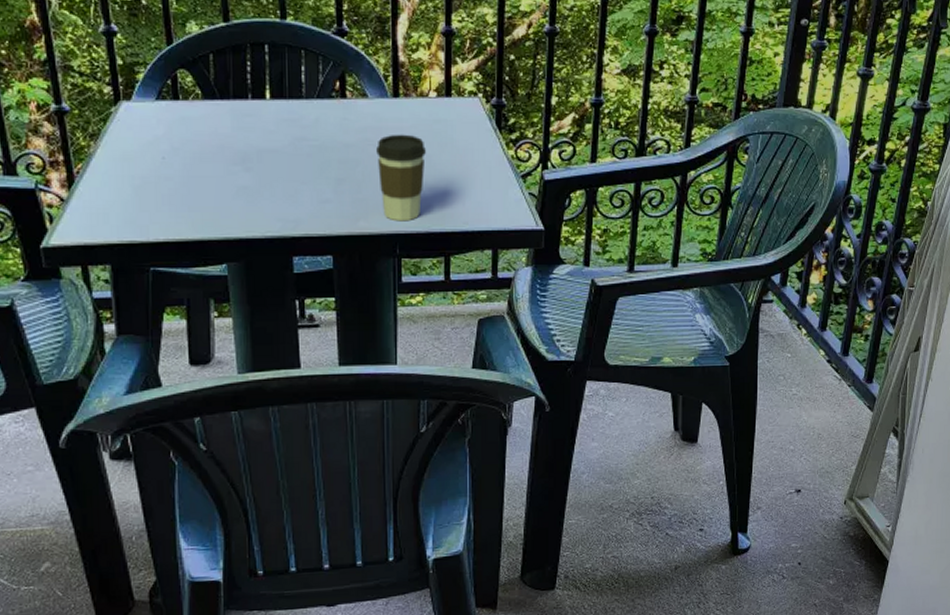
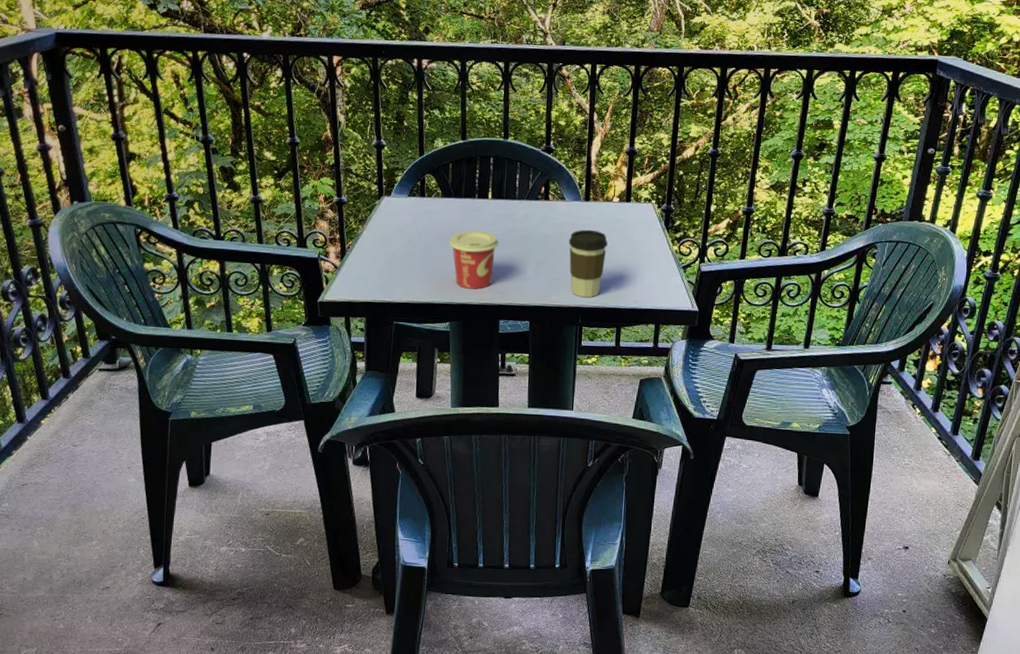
cup: none [217,142,285,219] -> present [449,230,499,289]

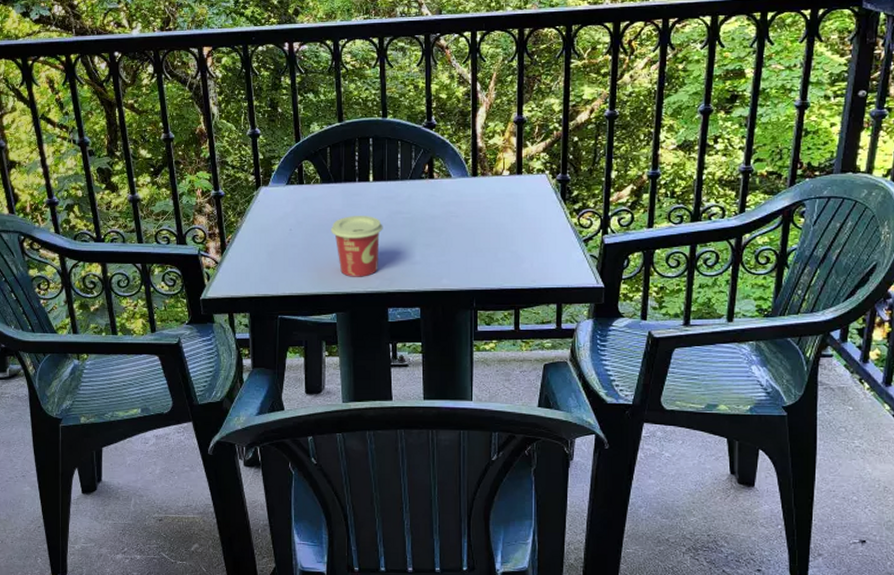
coffee cup: present [569,229,607,298] -> none [458,206,499,280]

